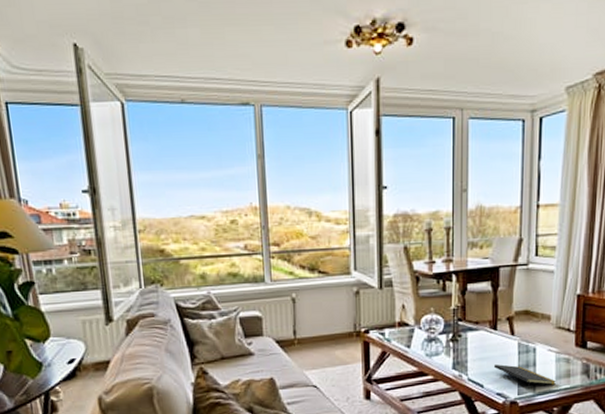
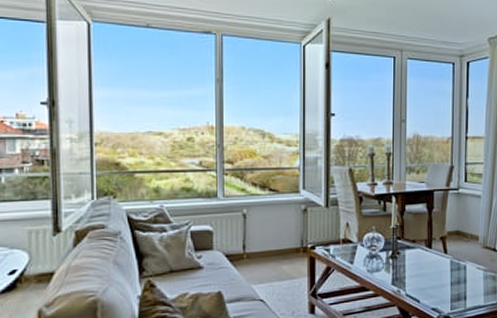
notepad: present [494,364,556,390] -> none [430,281,484,305]

